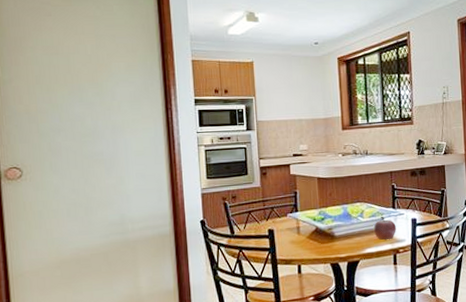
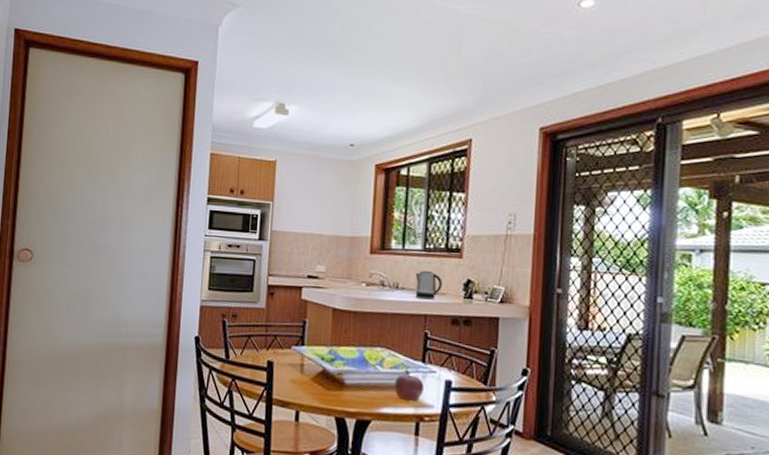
kettle: none [379,137,400,160] -> present [415,270,442,300]

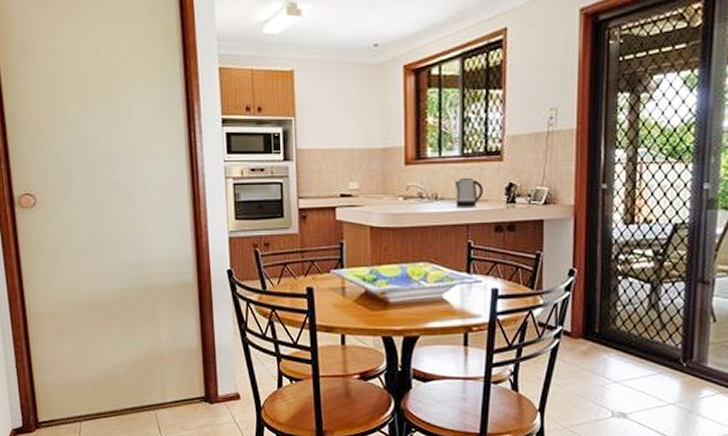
fruit: present [393,370,424,401] -> none [439,283,470,313]

